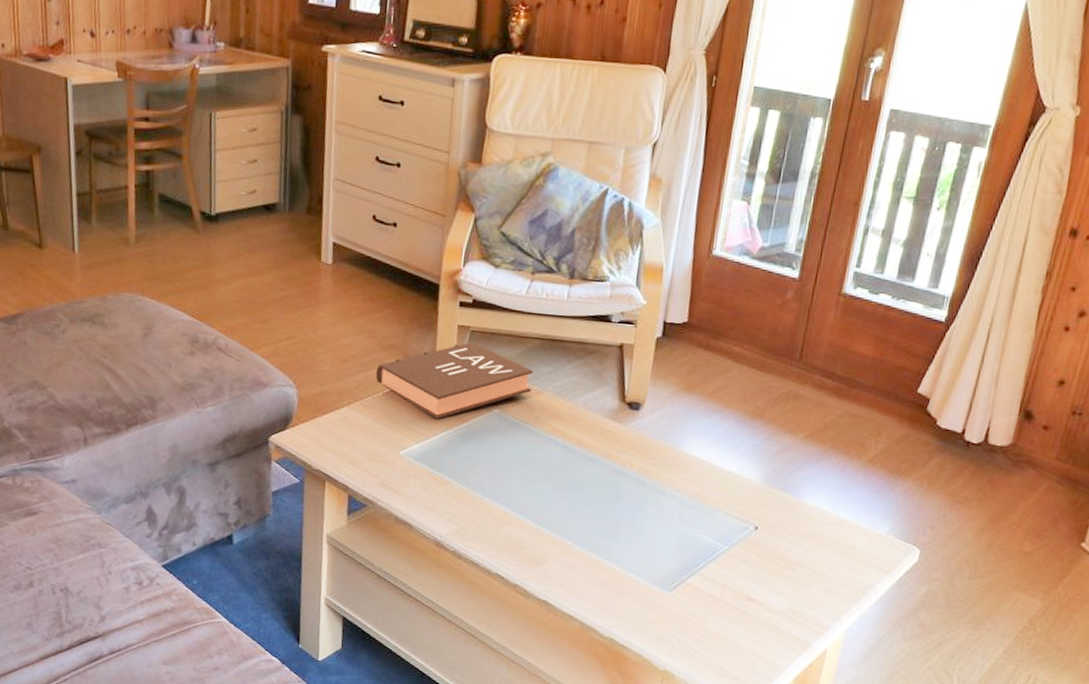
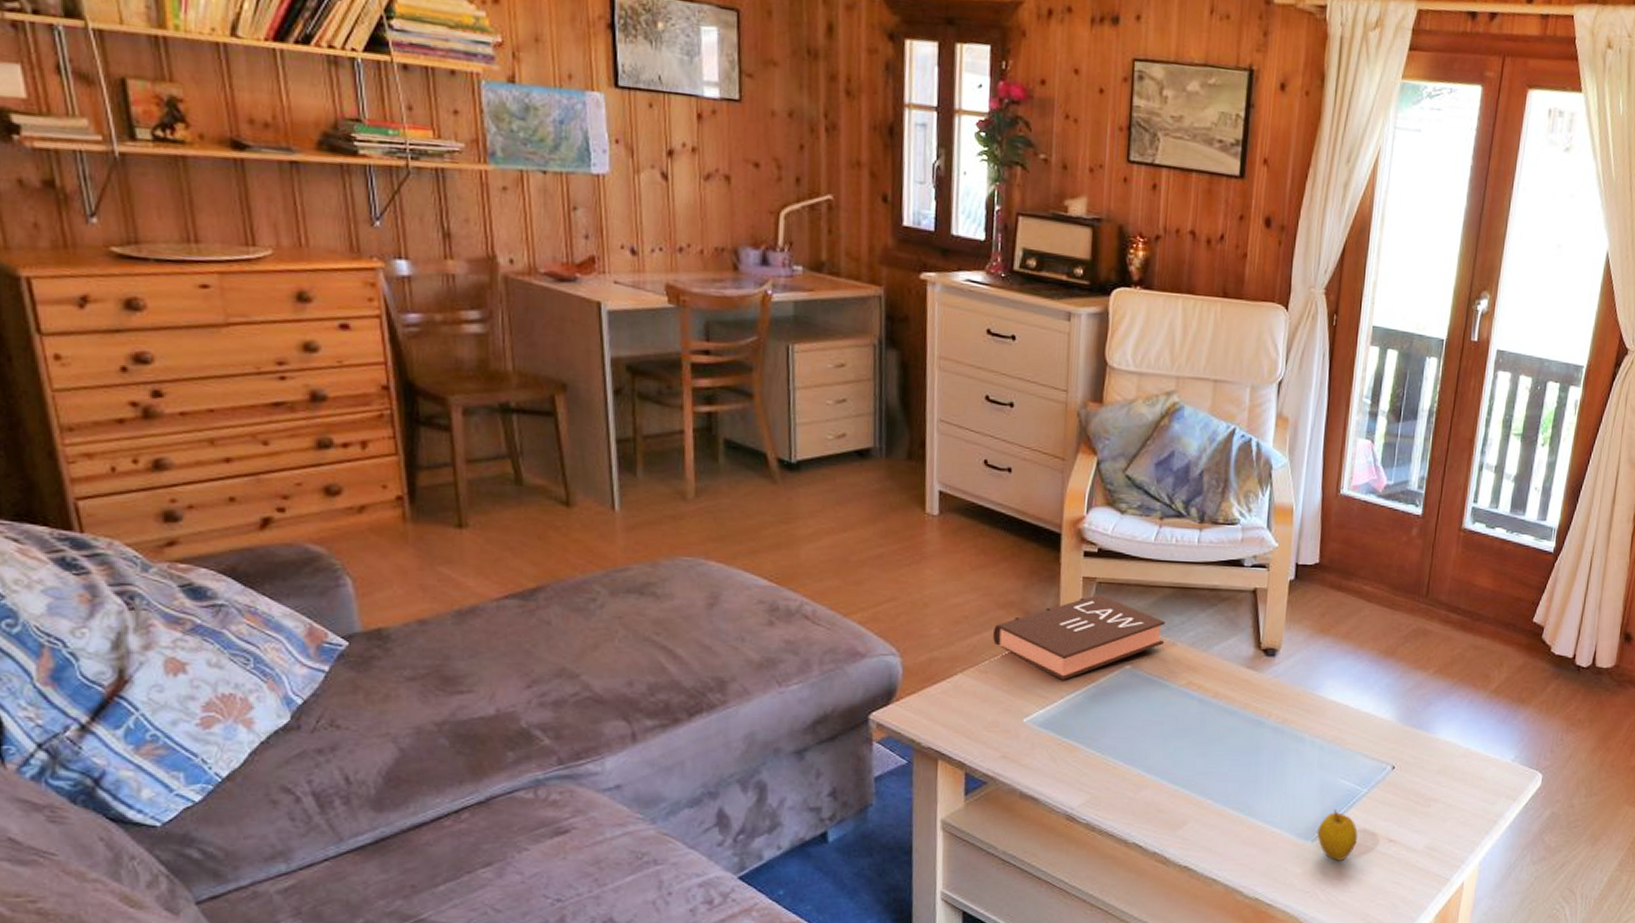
apple: none [674,563,716,613] -> present [1317,810,1358,860]

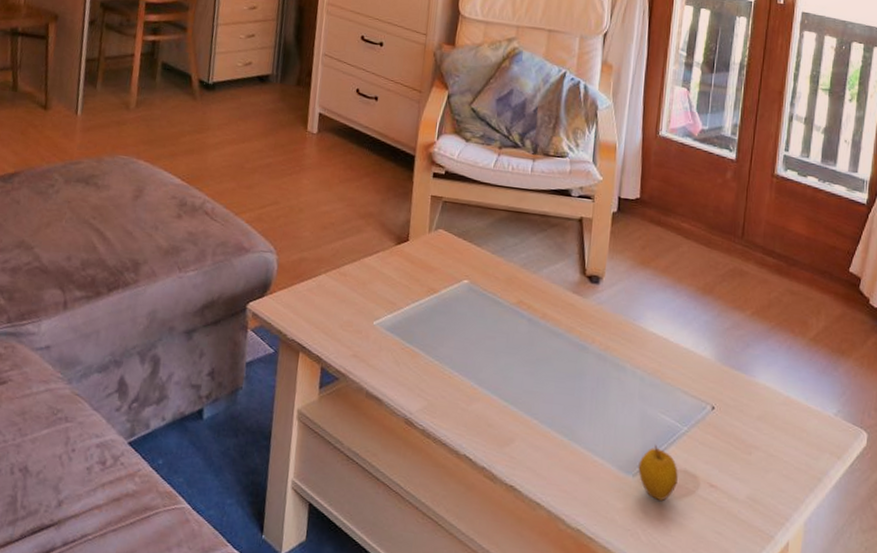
book: present [992,595,1166,680] -> none [352,212,501,289]

